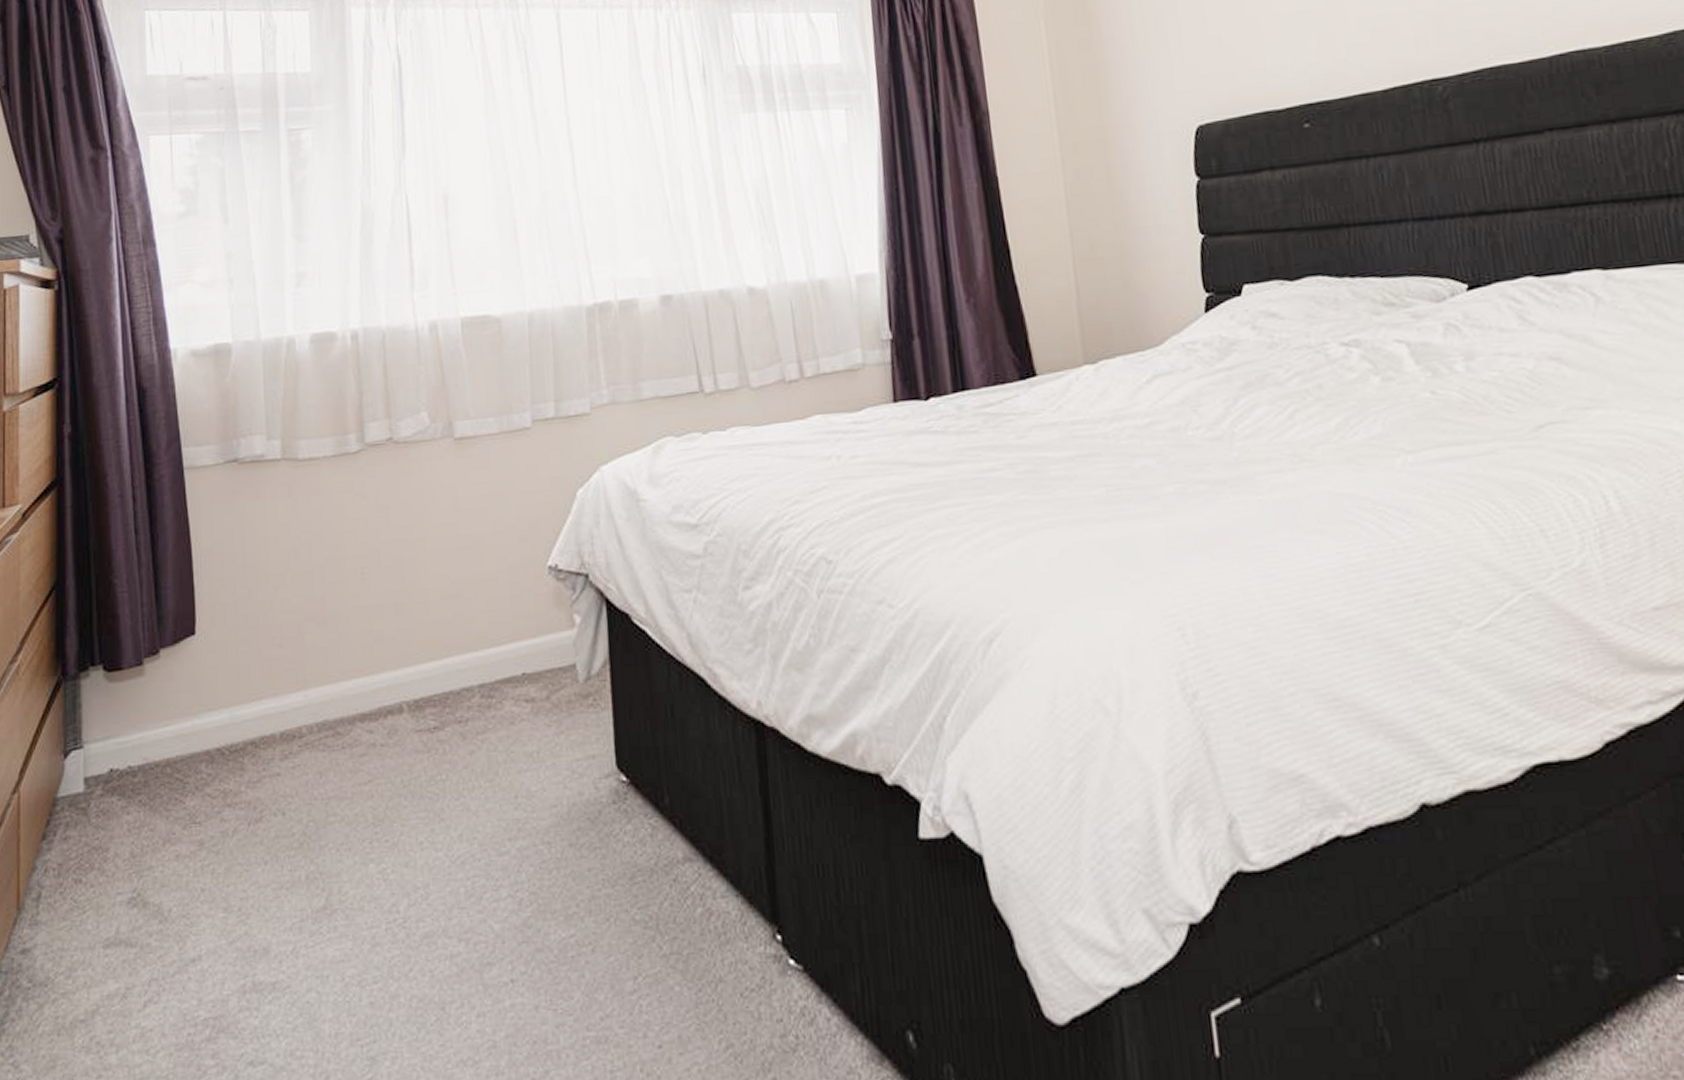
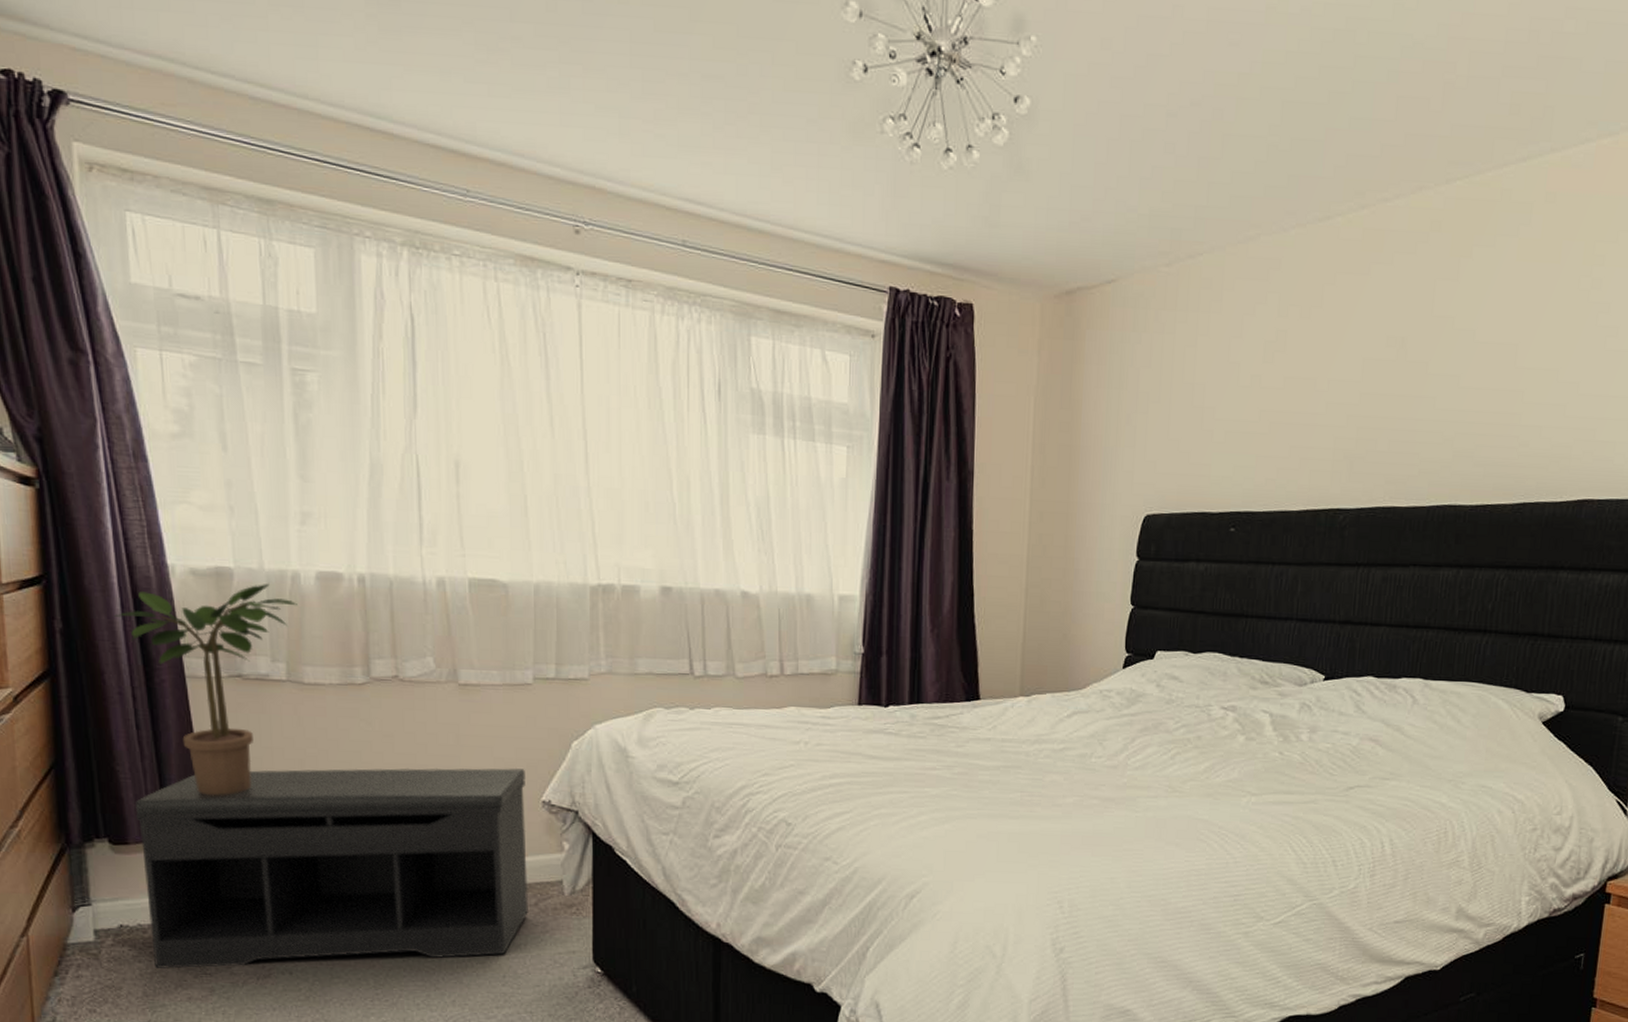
potted plant: none [119,354,292,601] -> present [114,583,297,795]
bench: none [131,529,540,820] -> present [136,767,529,969]

